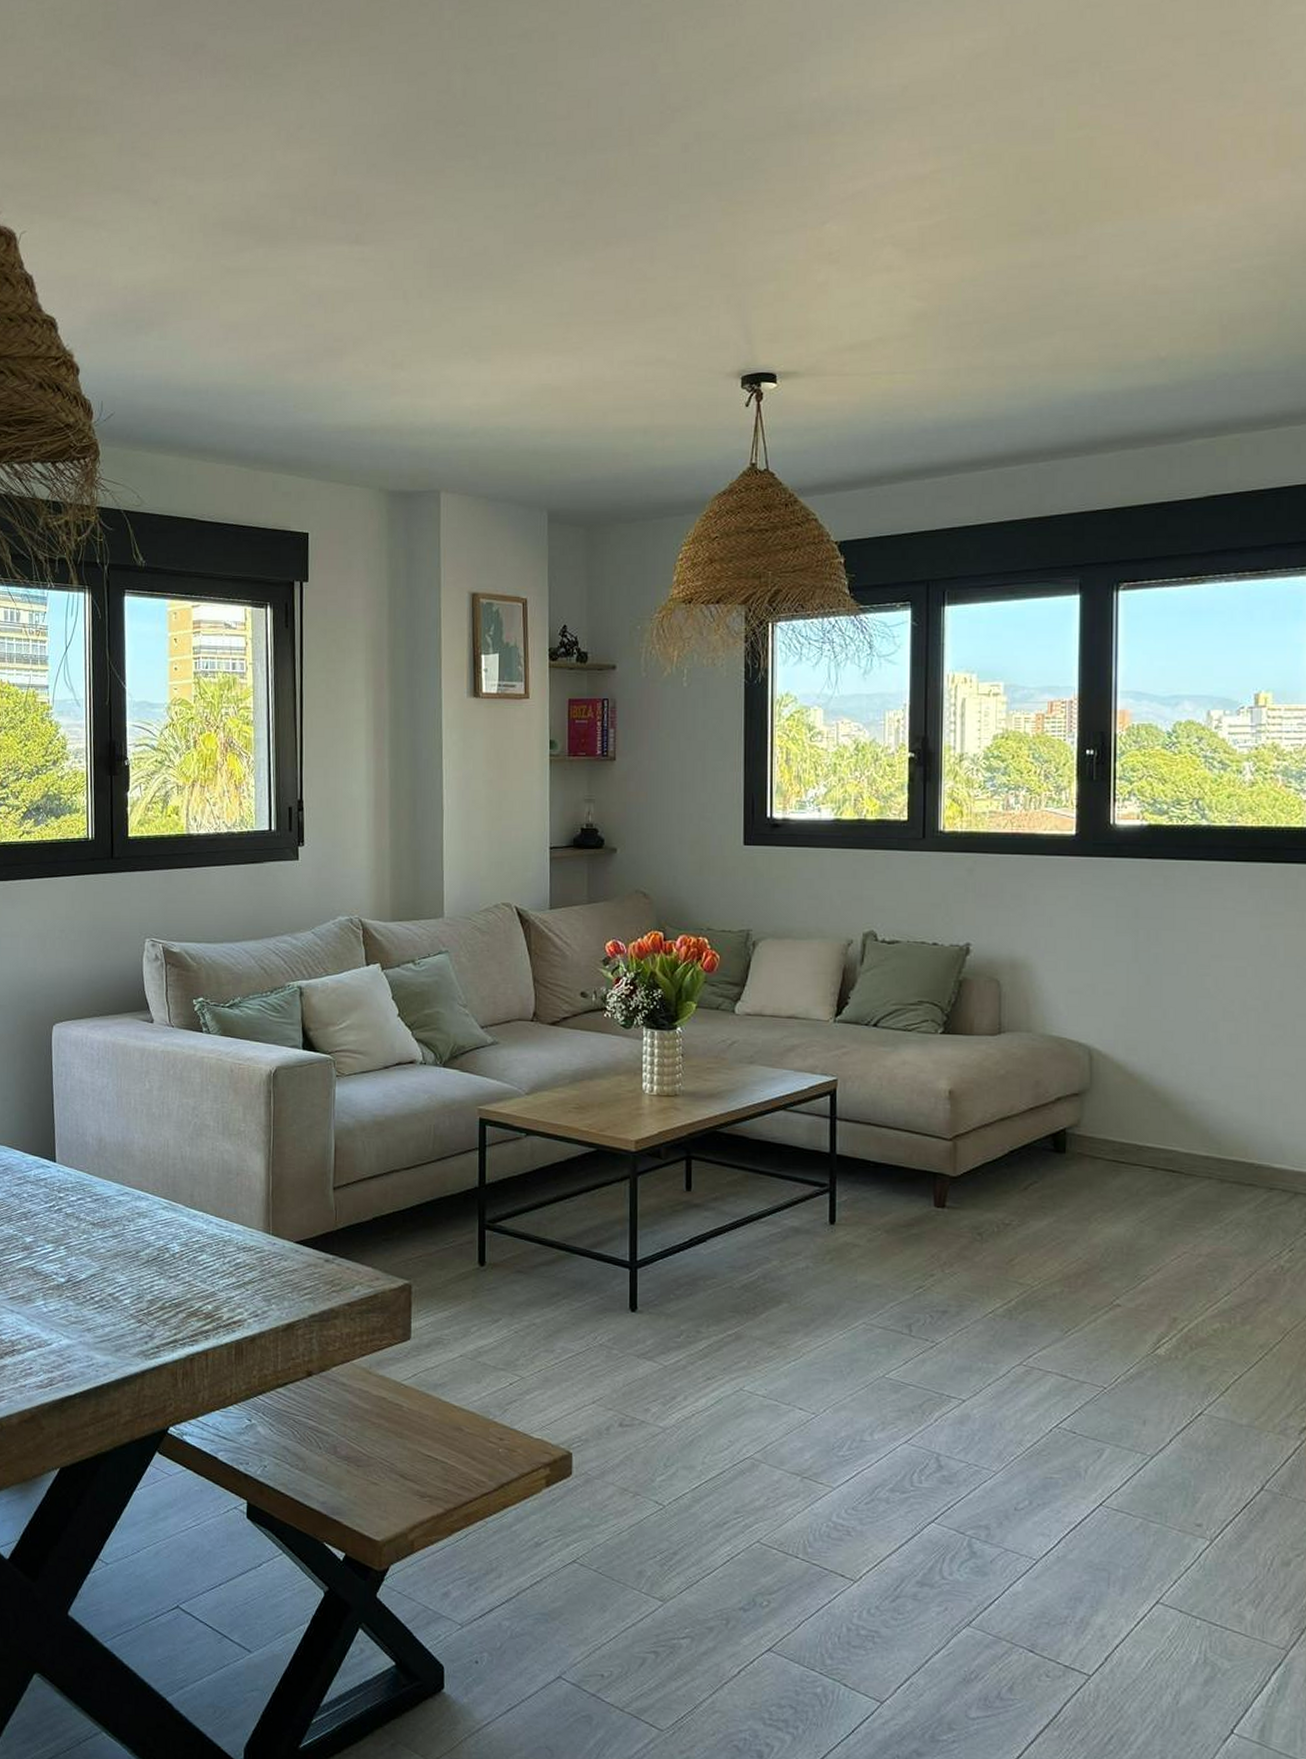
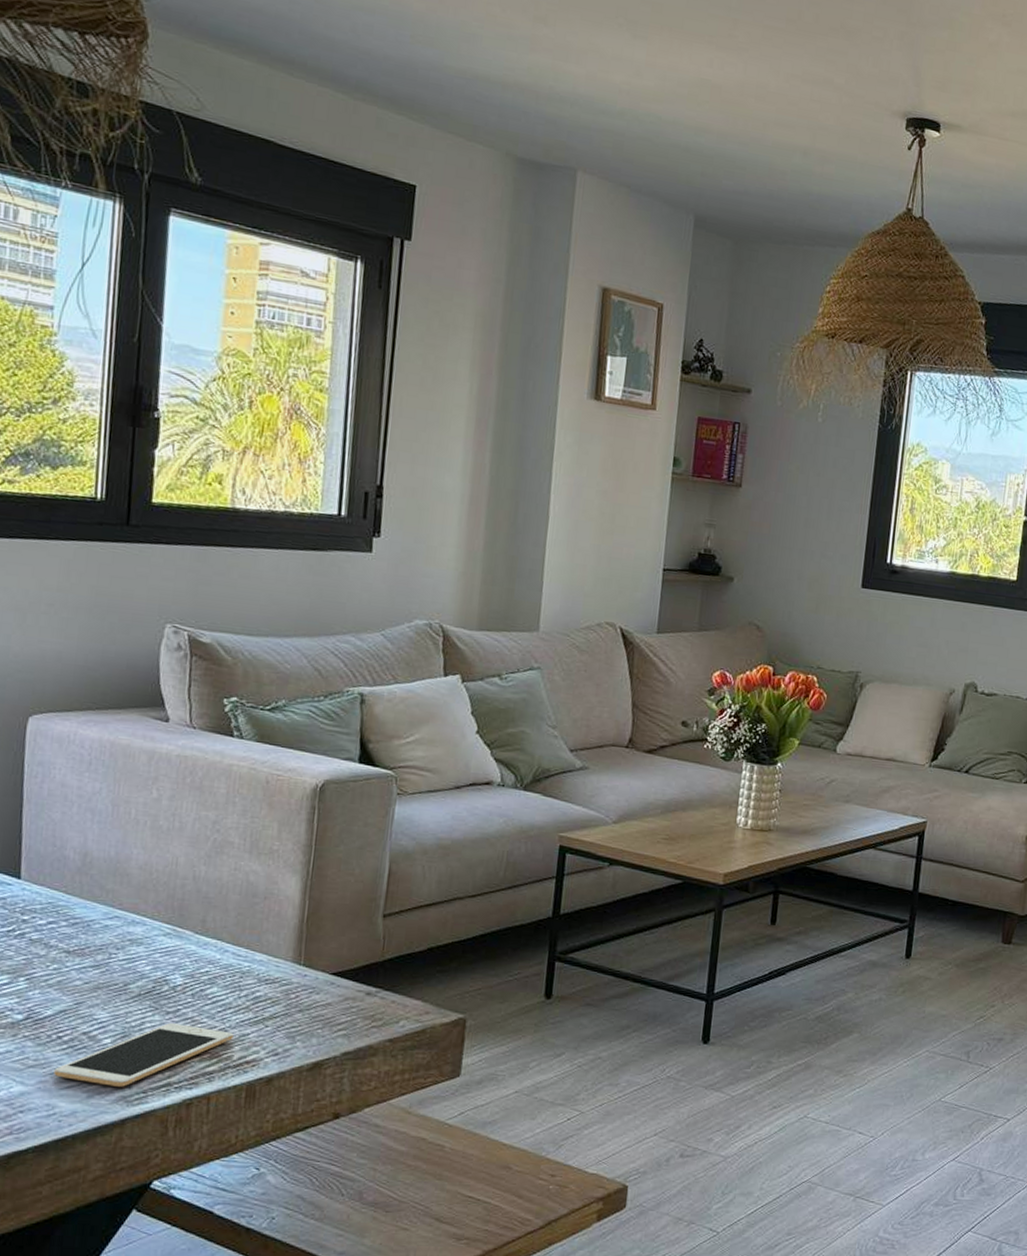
cell phone: none [90,1286,222,1342] -> present [54,1023,234,1087]

